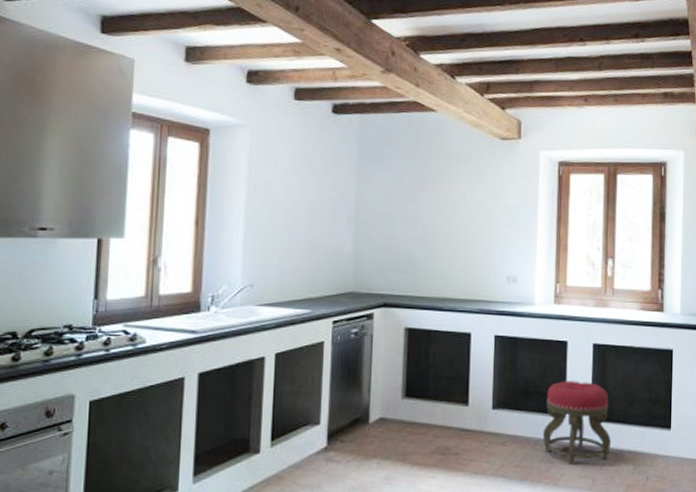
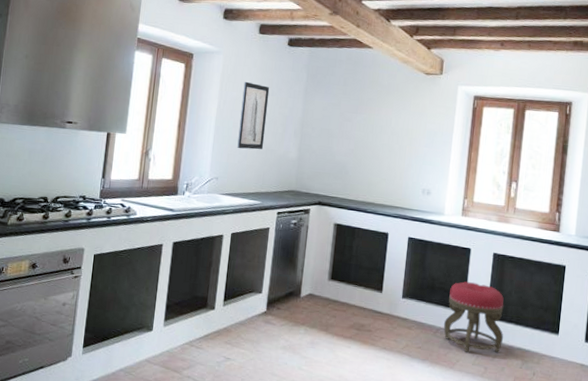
wall art: none [275,160,313,245] -> present [237,81,270,150]

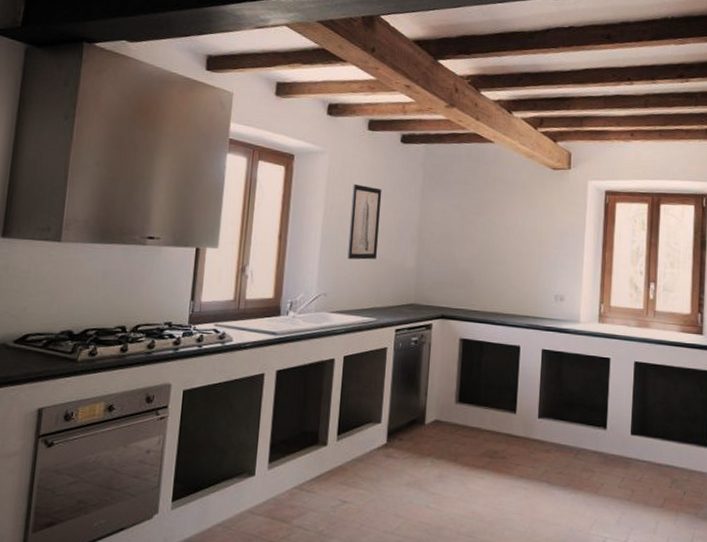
stool: present [443,281,504,354] -> none [584,395,651,476]

